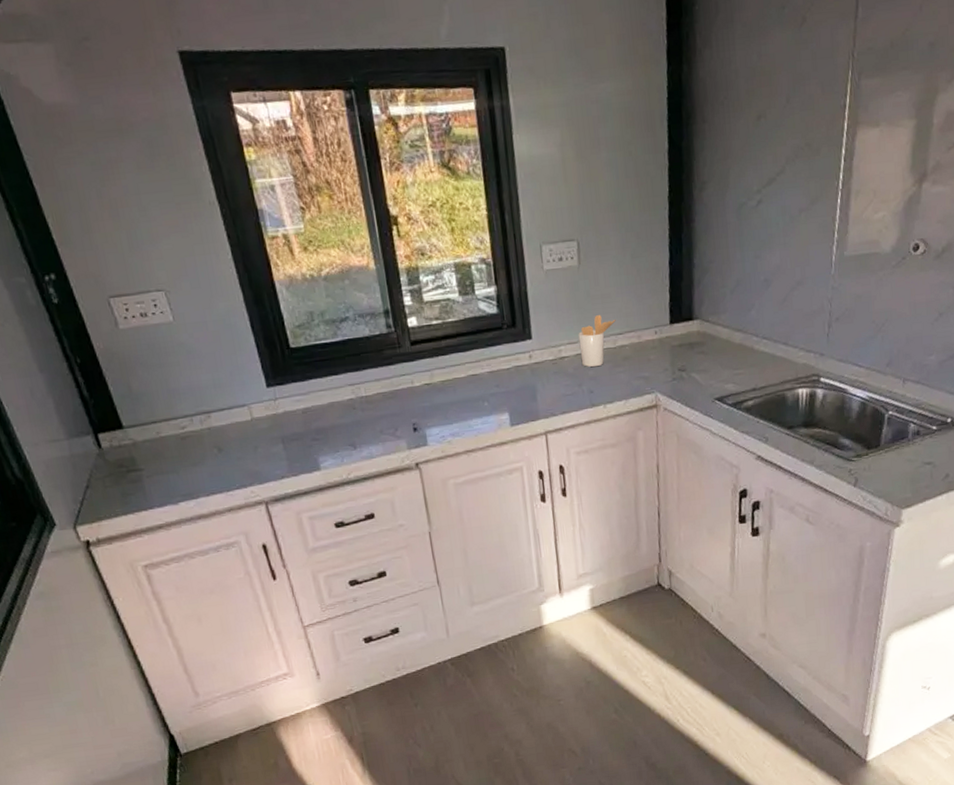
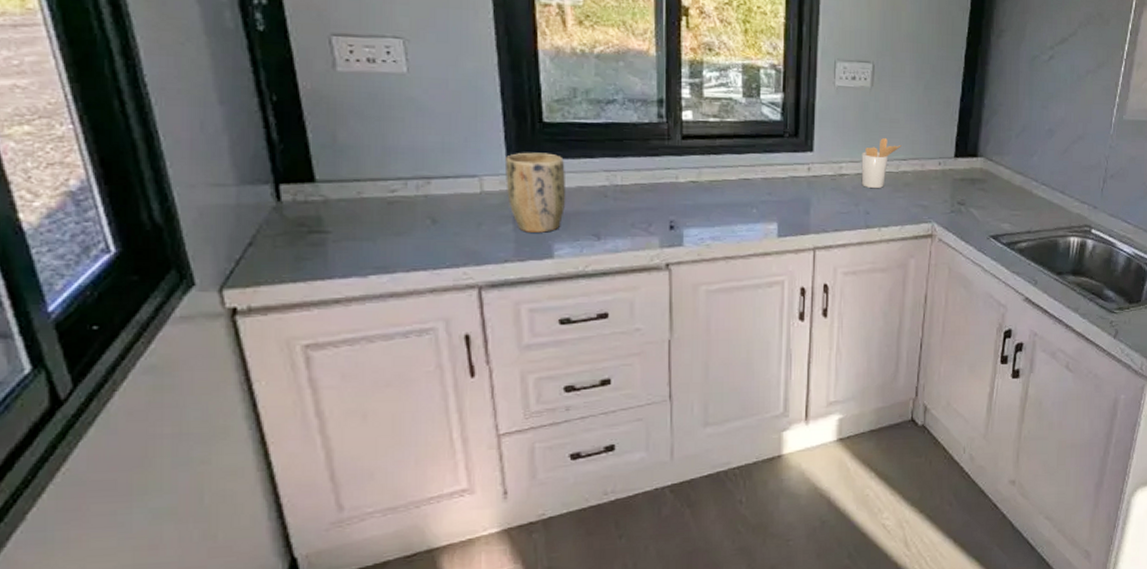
plant pot: none [266,375,322,450] -> present [505,152,566,233]

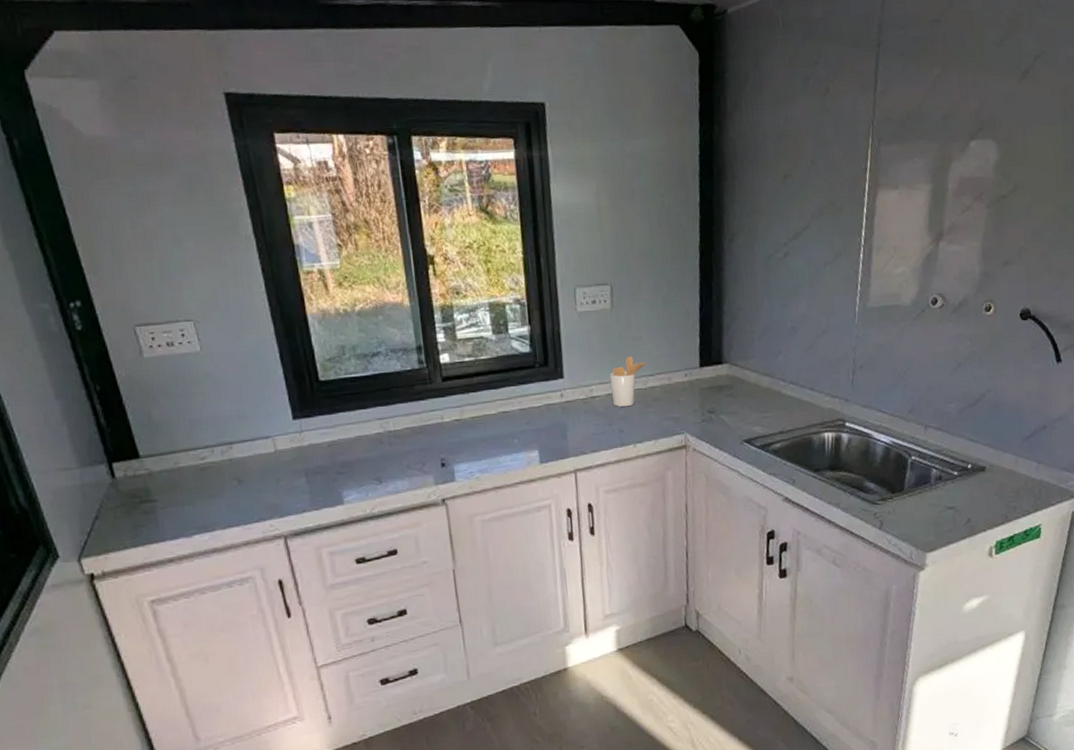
plant pot: present [505,152,566,233] -> none [292,408,348,483]

